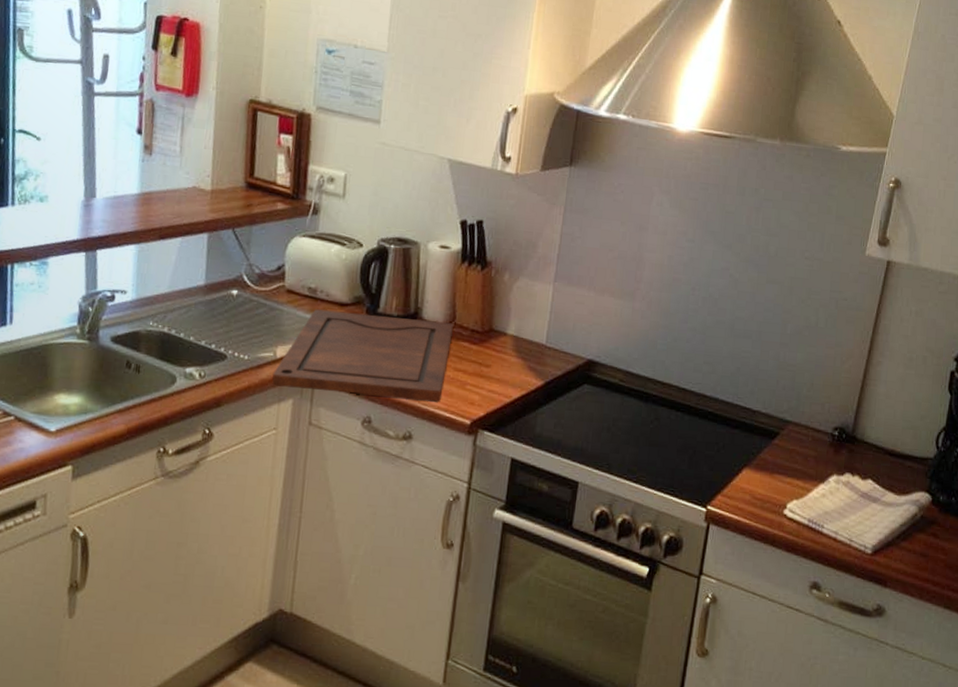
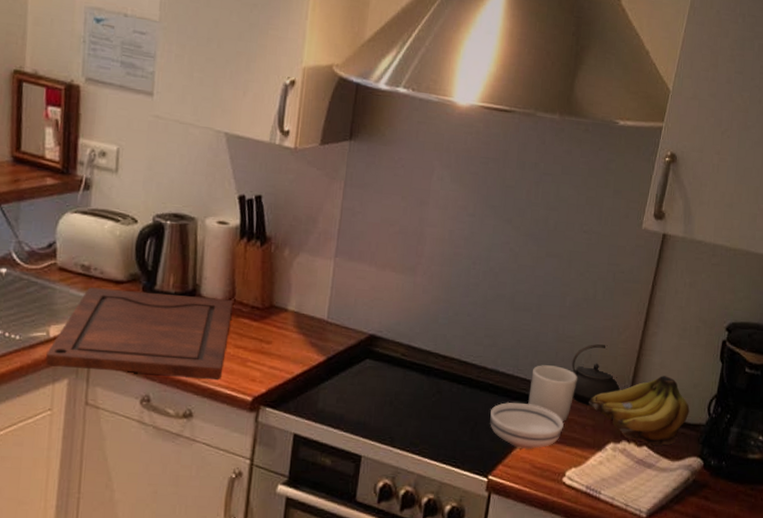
bowl: none [709,430,785,480] -> present [490,401,564,450]
mug: none [748,393,799,452] -> present [528,365,578,421]
teapot: none [793,372,849,436] -> present [571,344,625,405]
fruit: none [811,406,917,480] -> present [589,376,690,446]

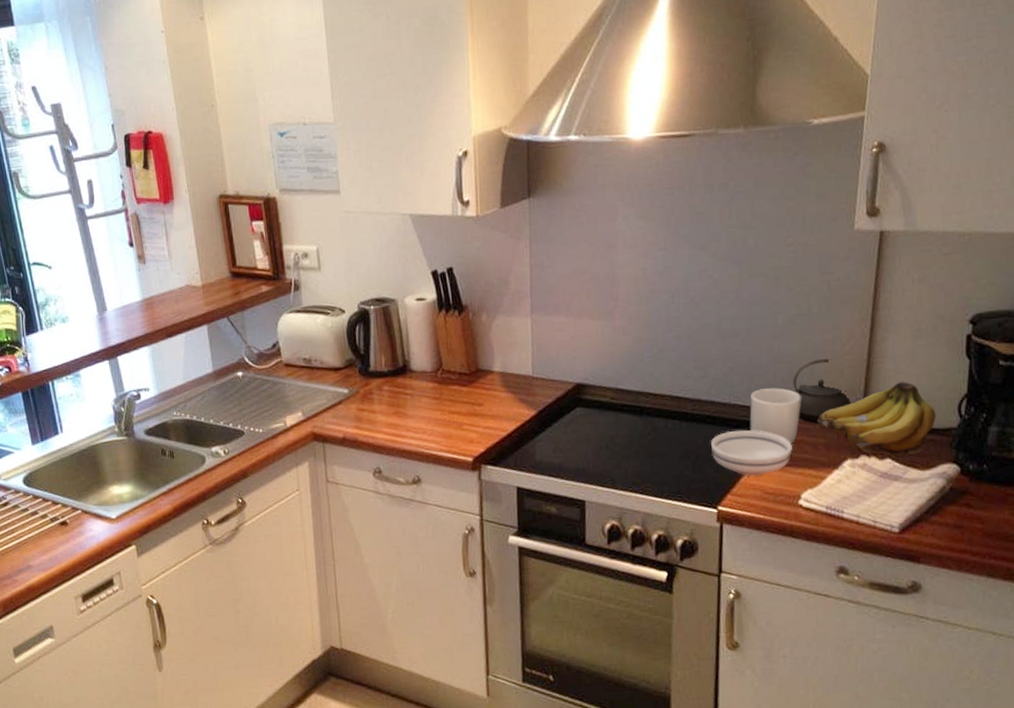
cutting board: present [45,287,233,379] -> none [287,369,442,452]

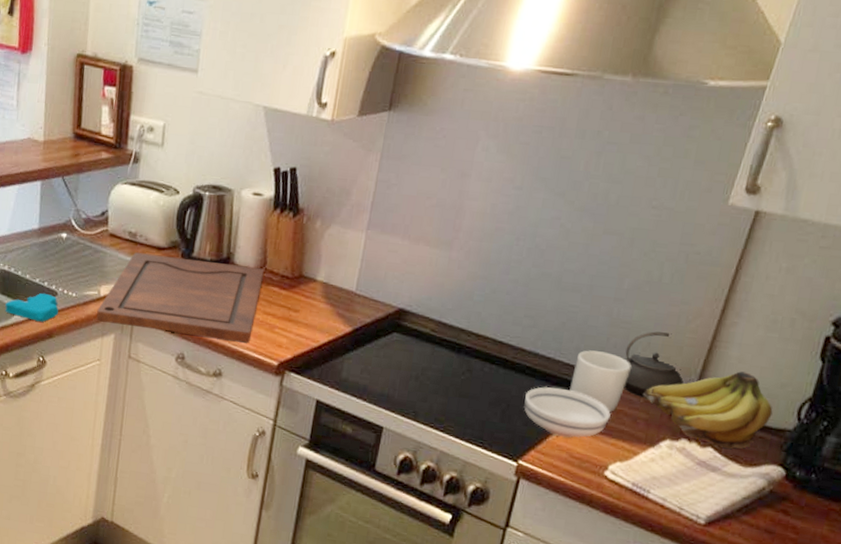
sponge: none [194,434,249,464] -> present [5,293,59,322]
cutting board: none [287,369,442,452] -> present [96,252,264,343]

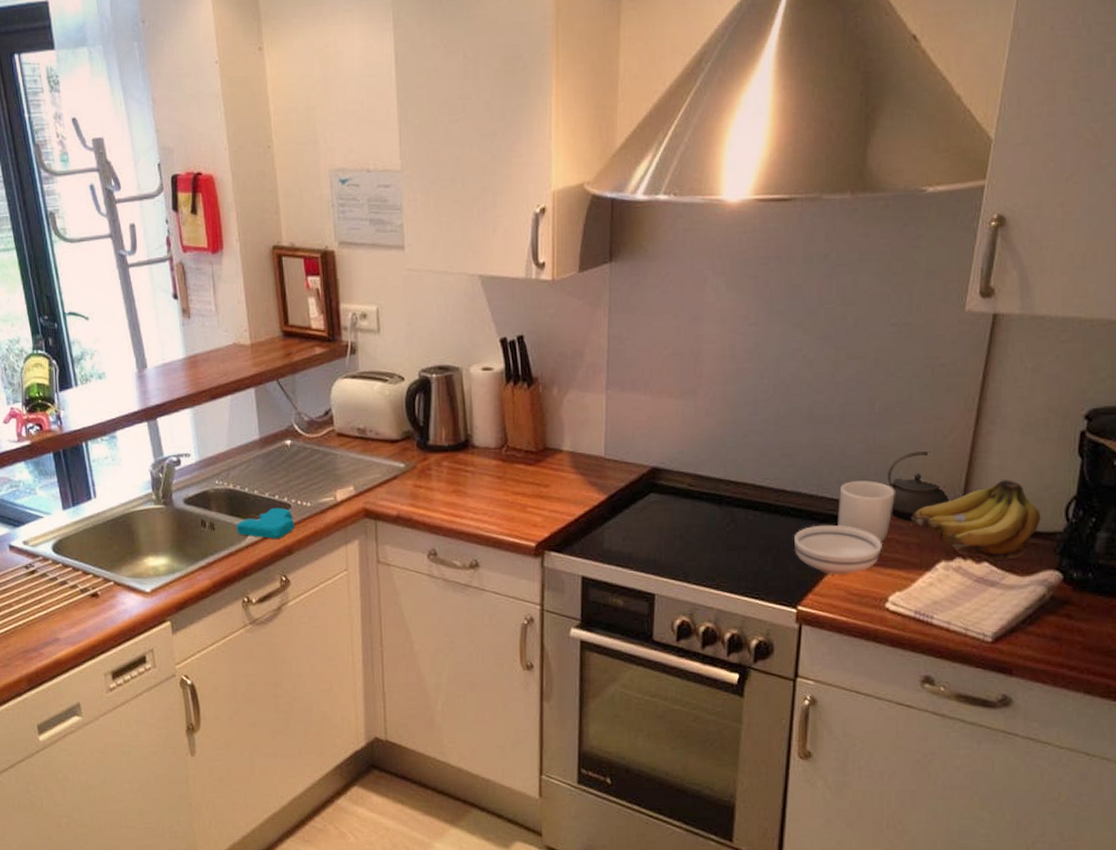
cutting board: present [96,252,264,343] -> none [336,446,506,529]

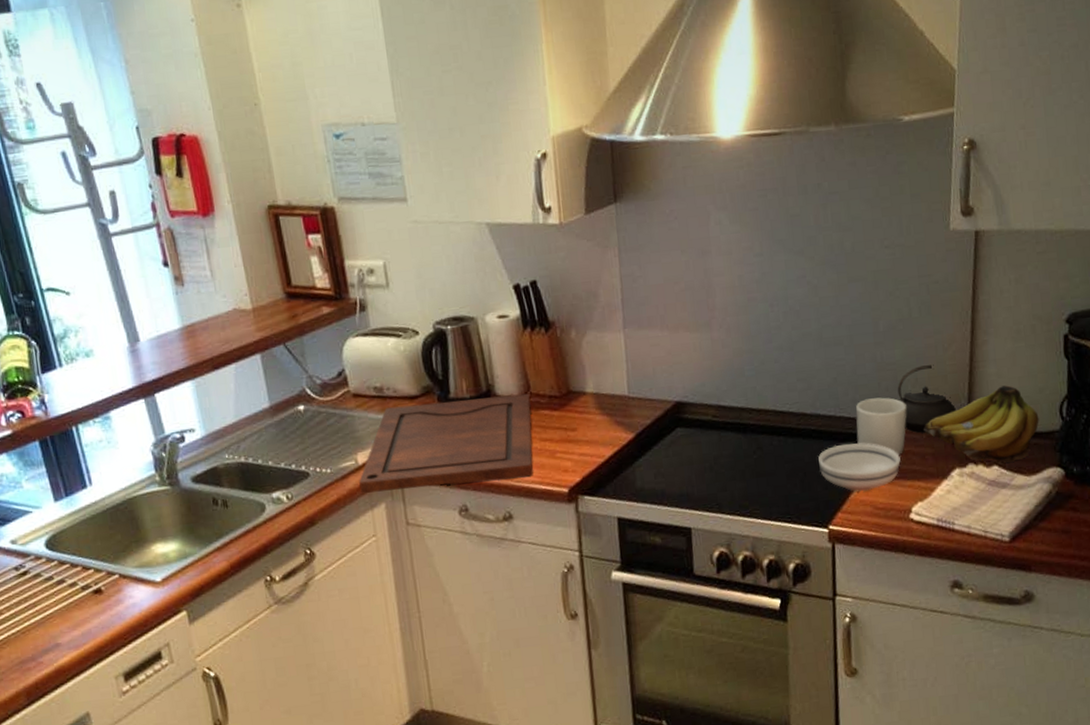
sponge: present [236,507,295,539] -> none [251,477,316,511]
cutting board: none [336,446,506,529] -> present [359,393,533,494]

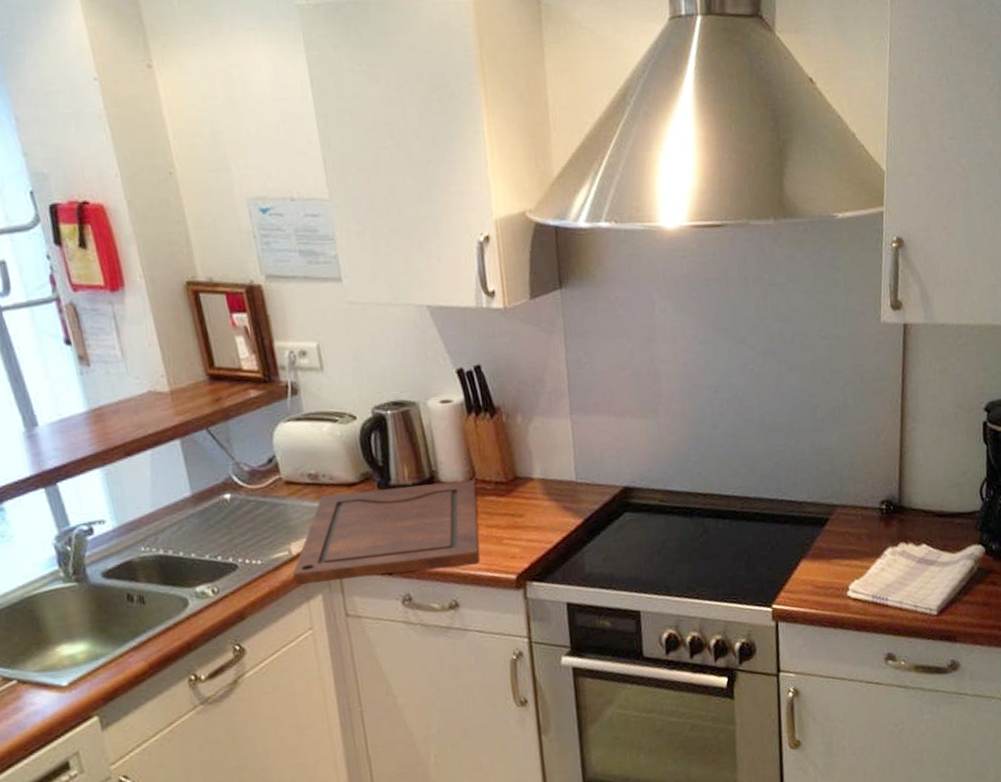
bowl: present [818,443,901,492] -> none [762,524,839,572]
mug: present [855,397,907,455] -> none [796,481,844,536]
teapot: present [897,365,962,434] -> none [834,450,893,515]
fruit: present [924,385,1039,463] -> none [859,469,962,541]

